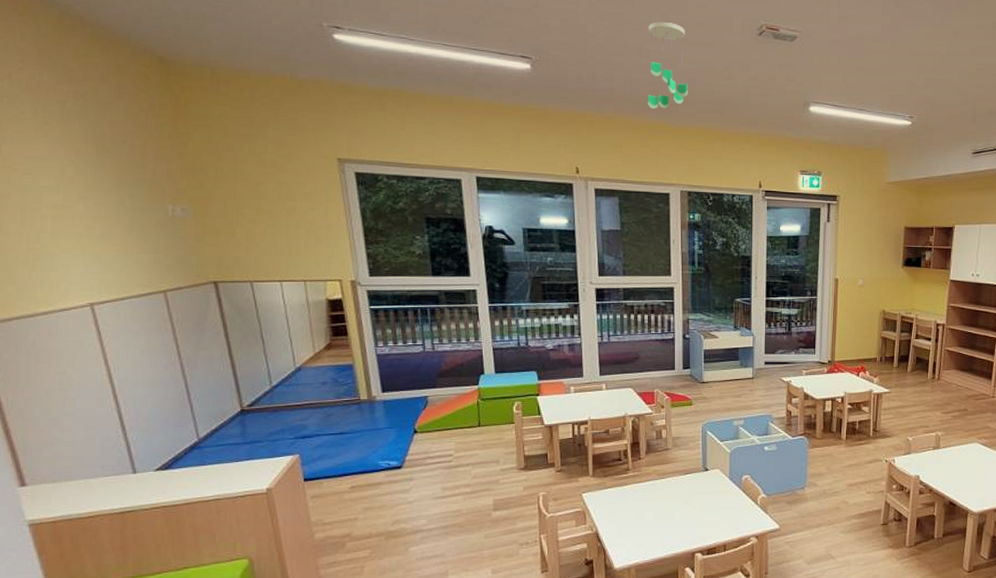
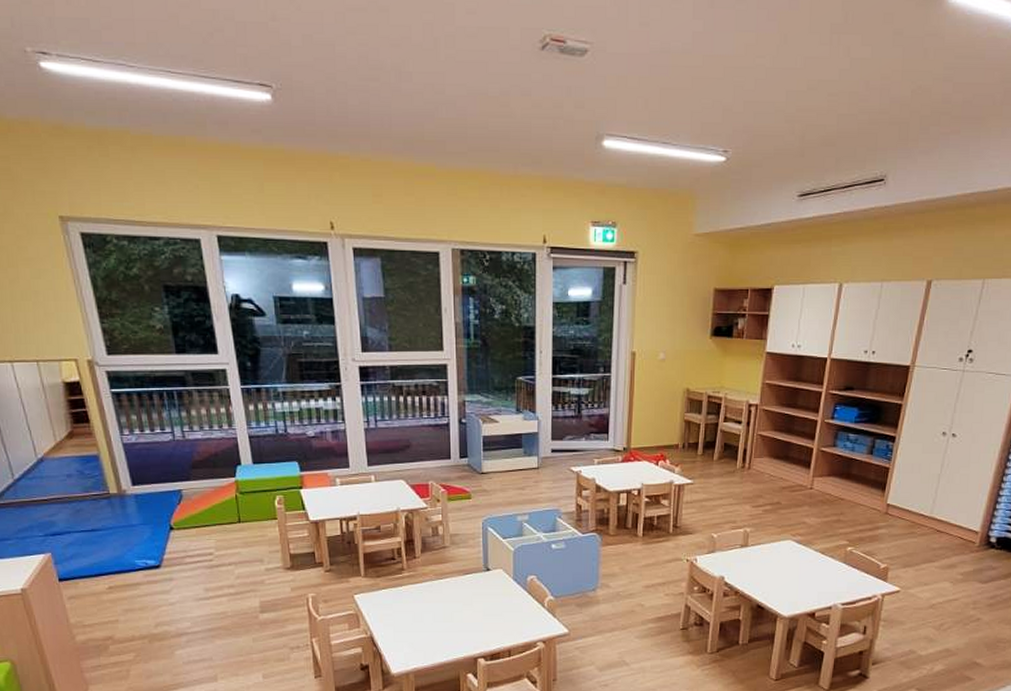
ceiling mobile: present [647,21,688,109] -> none [408,34,458,148]

